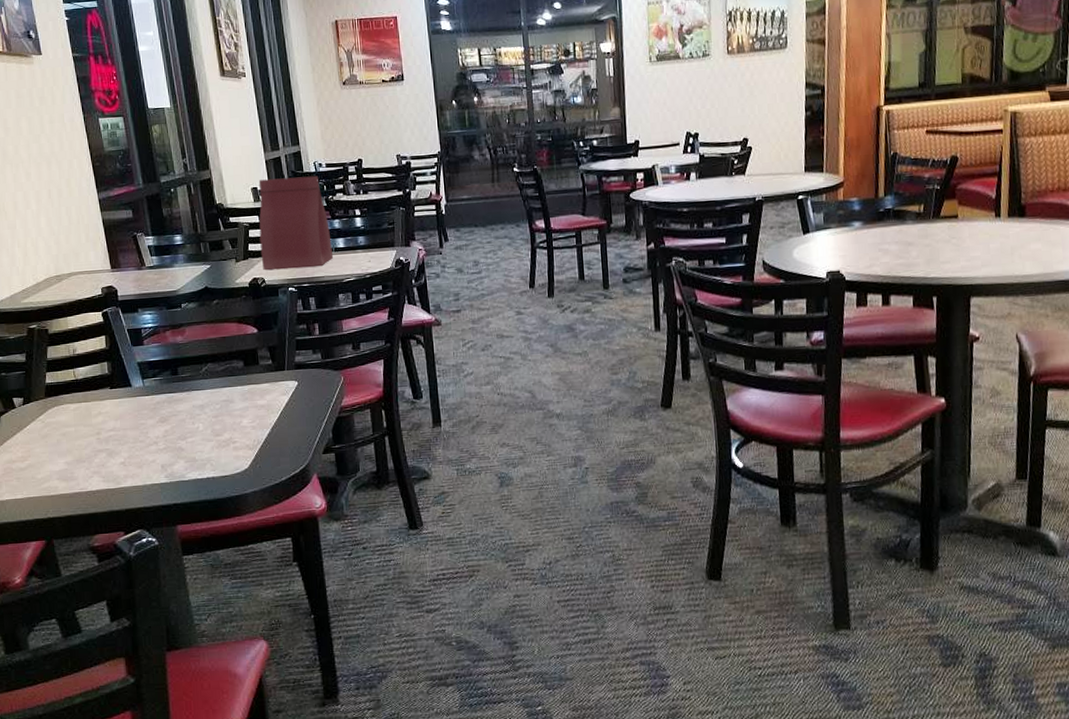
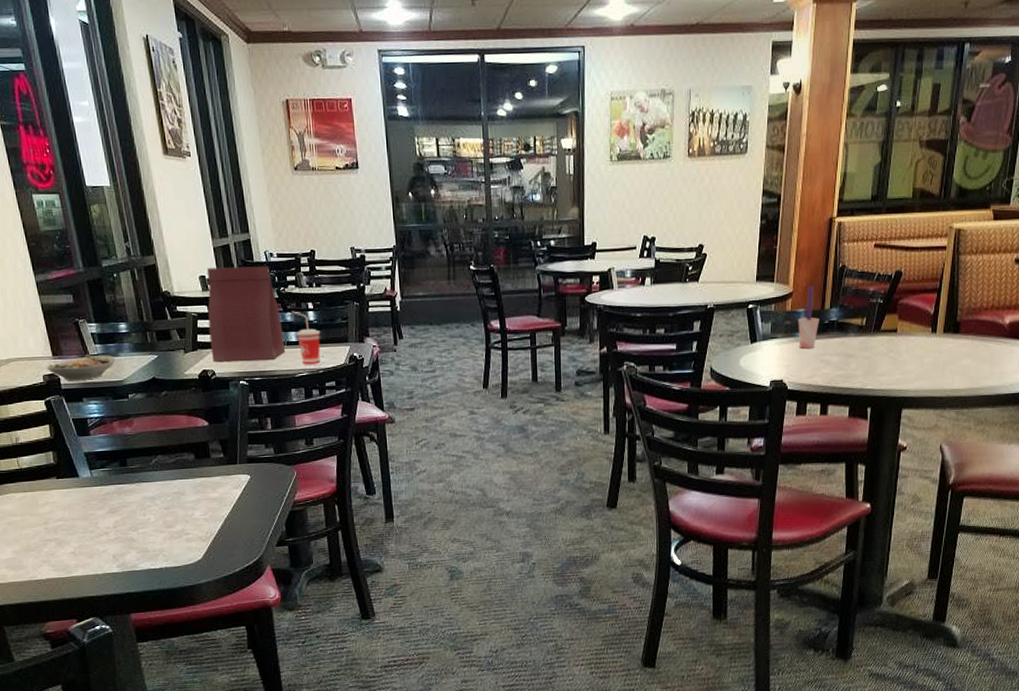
salad: none [104,266,170,293] -> present [45,355,115,382]
beverage cup: none [339,218,368,271] -> present [292,311,321,365]
beverage cup: none [851,173,874,239] -> present [798,285,819,350]

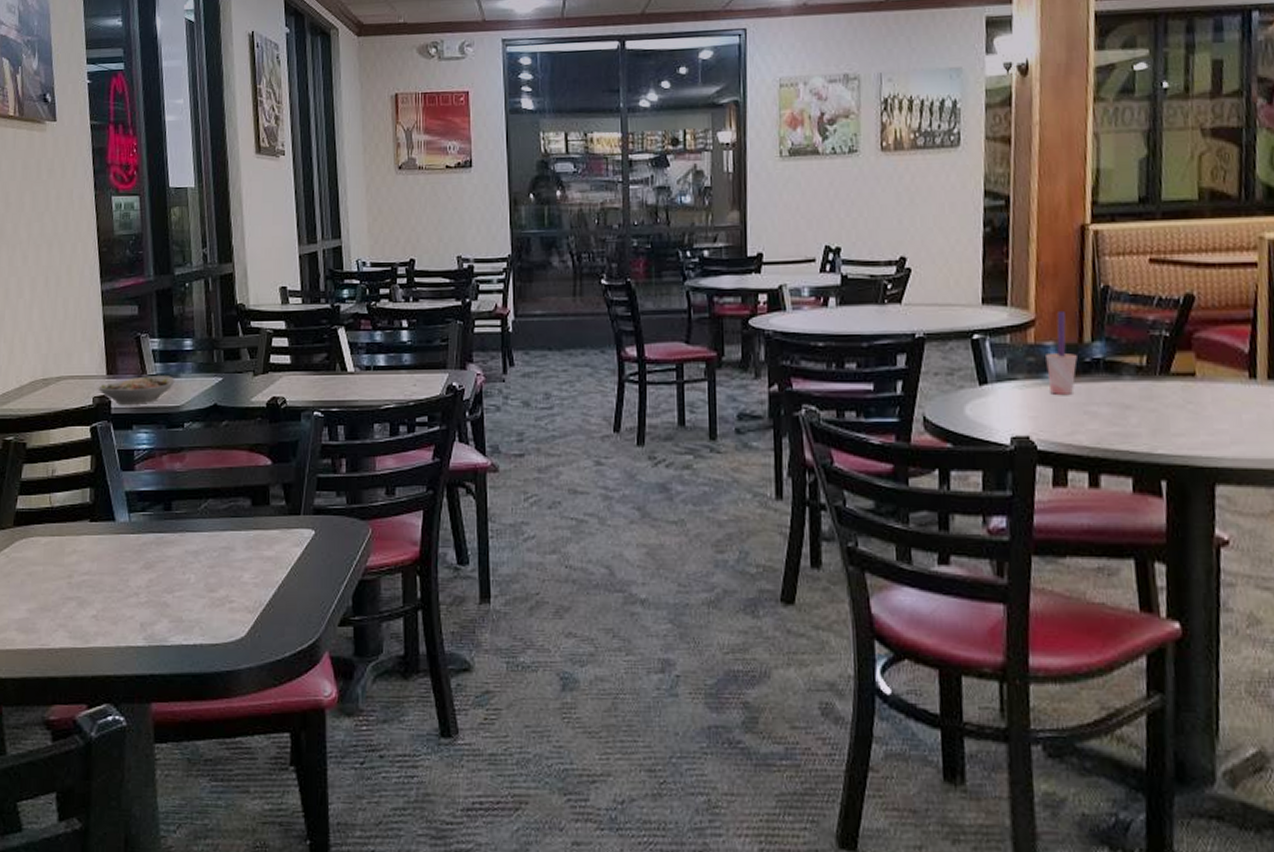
paper bag: present [206,266,285,362] -> none [284,276,370,389]
beverage cup: present [292,311,321,365] -> none [382,329,415,395]

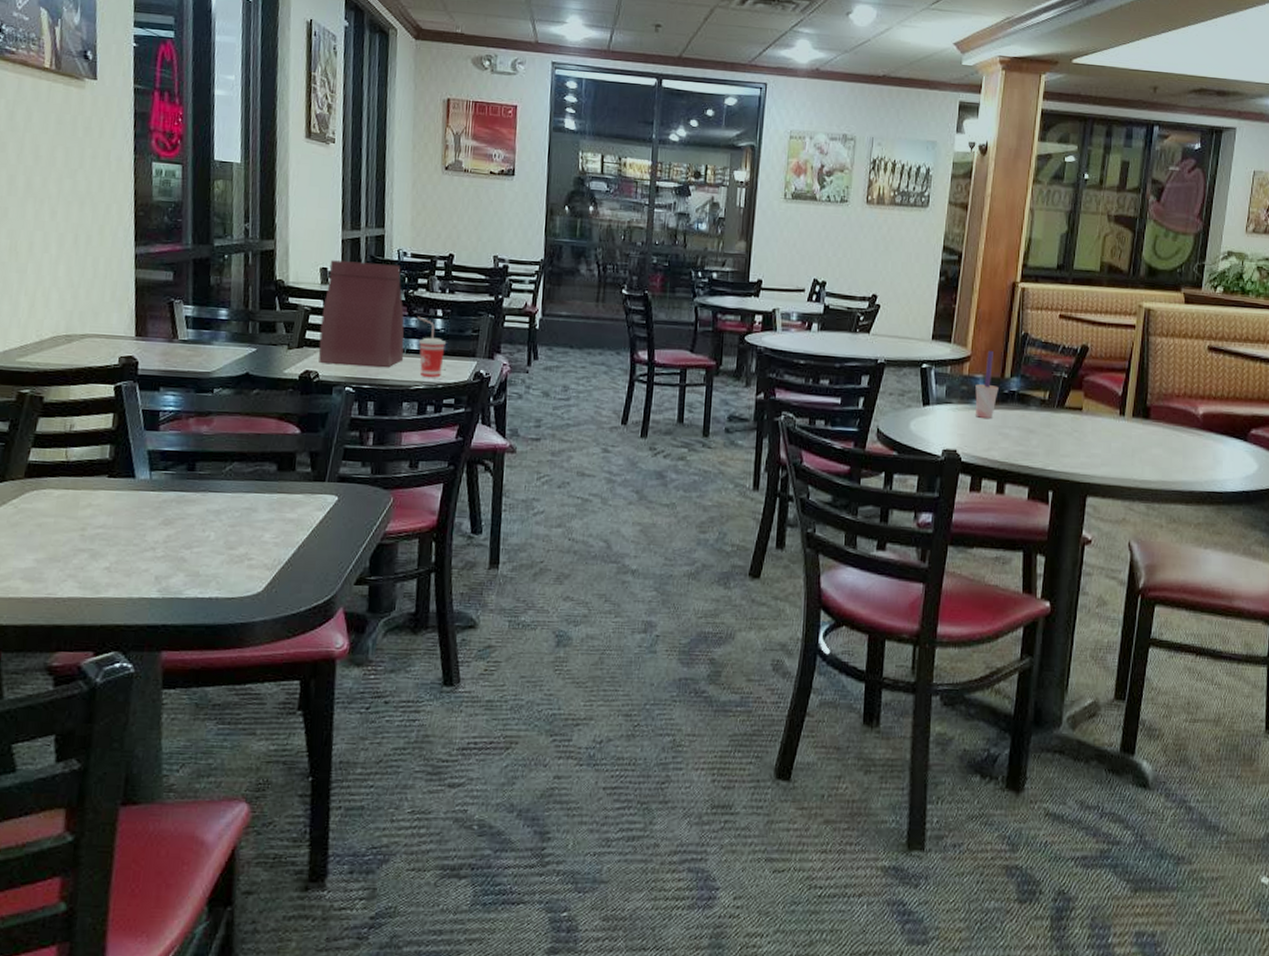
salad: present [97,376,175,406] -> none [124,341,207,369]
paper bag: none [284,276,370,389] -> present [318,260,405,368]
beverage cup: none [382,329,415,395] -> present [417,316,447,378]

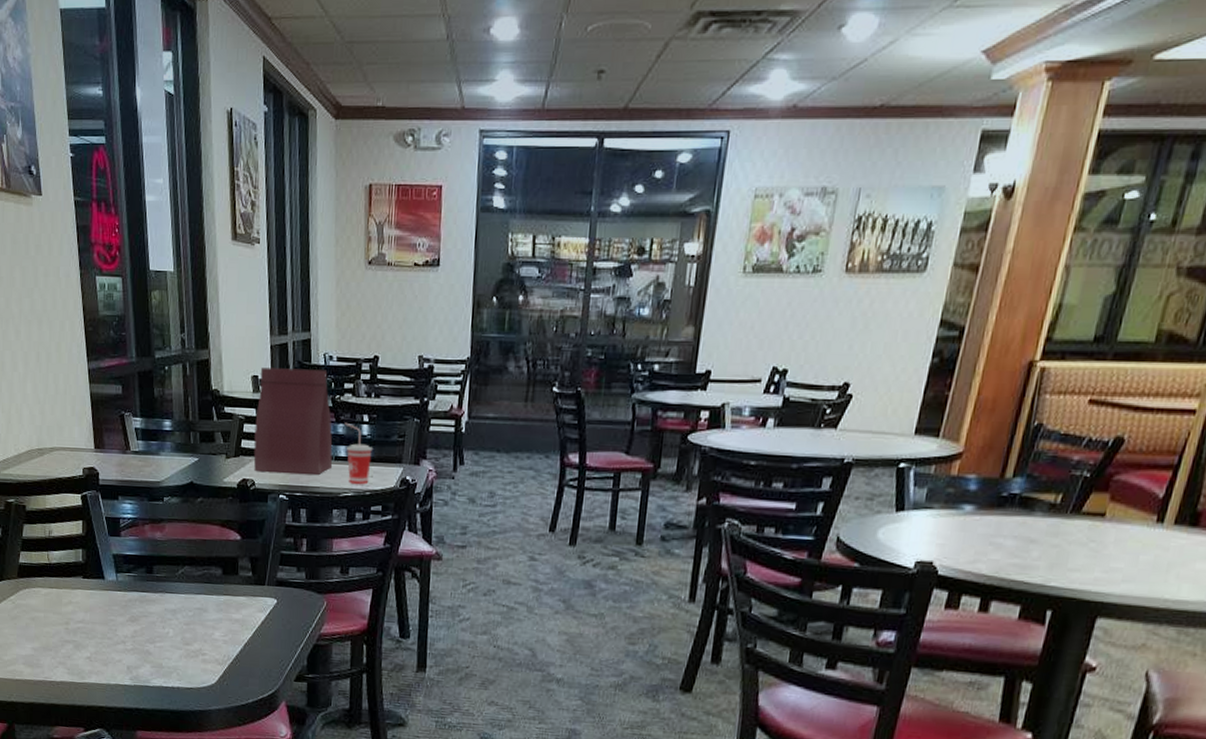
beverage cup: present [975,350,999,420] -> none [961,445,996,527]

